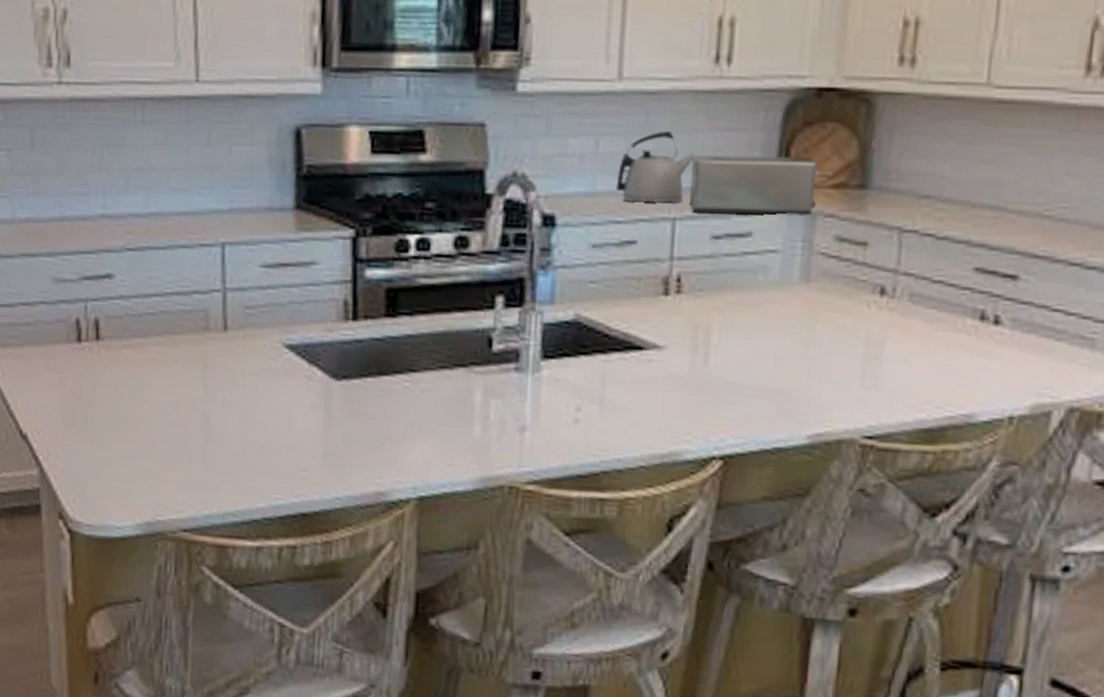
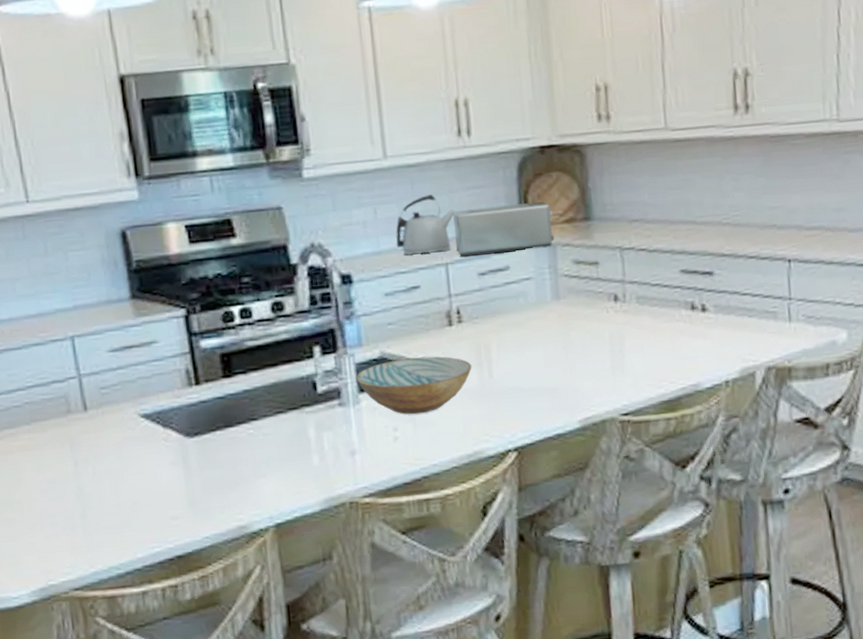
bowl: none [540,326,685,396] -> present [355,356,472,415]

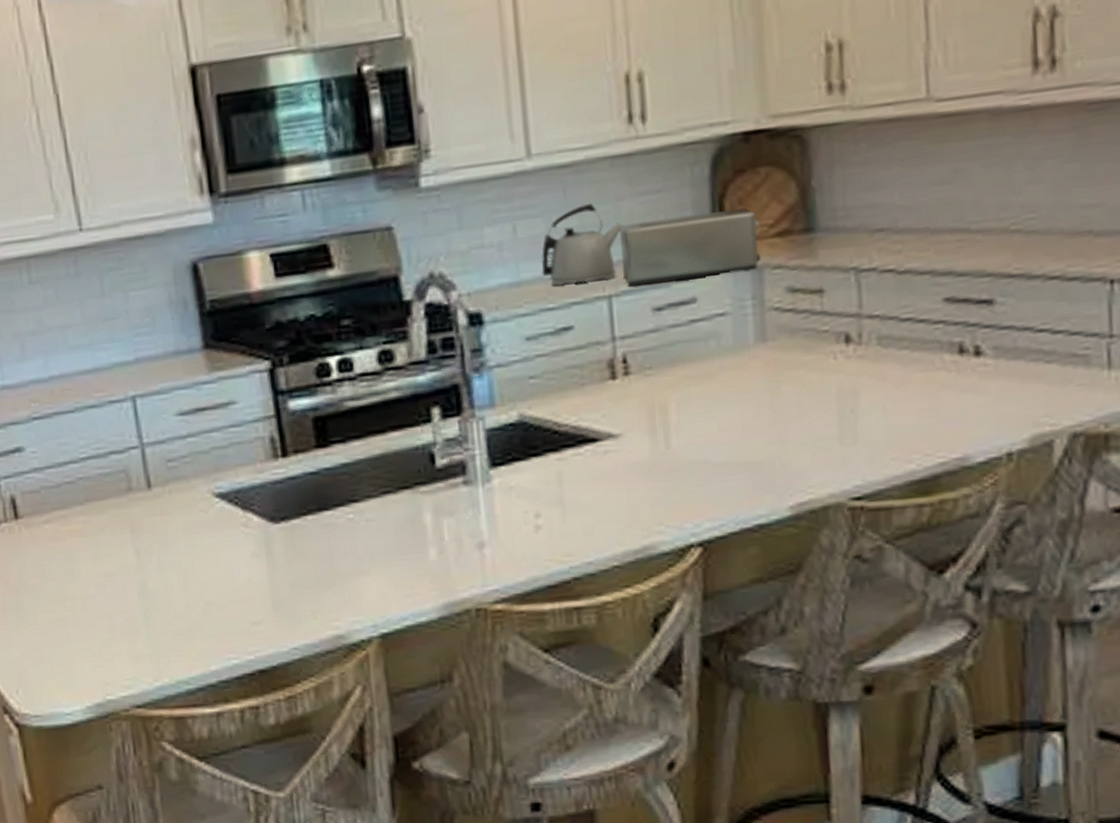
bowl: present [355,356,472,415] -> none [485,419,643,497]

